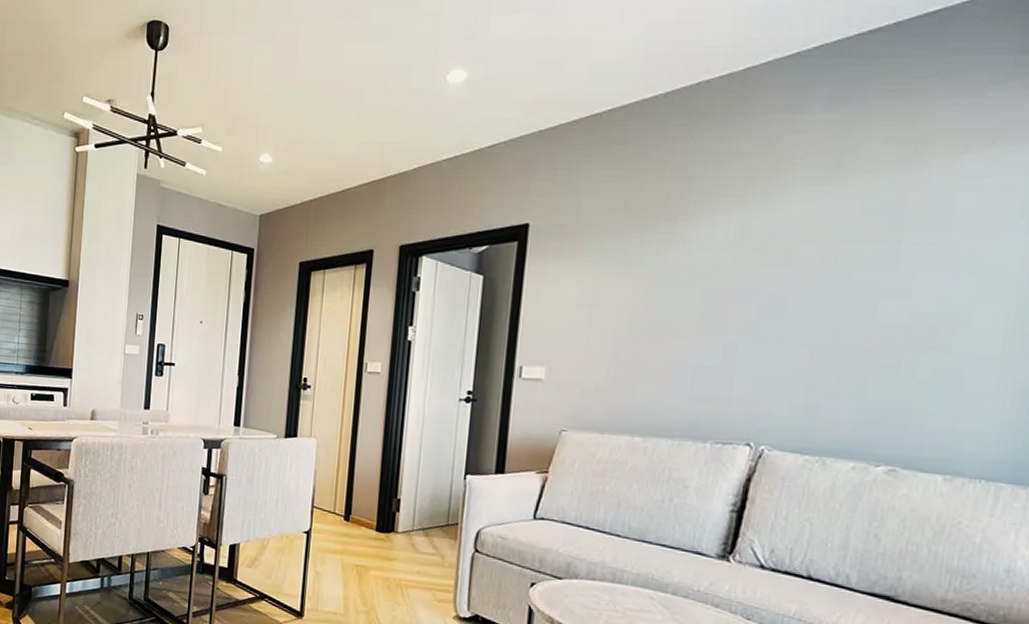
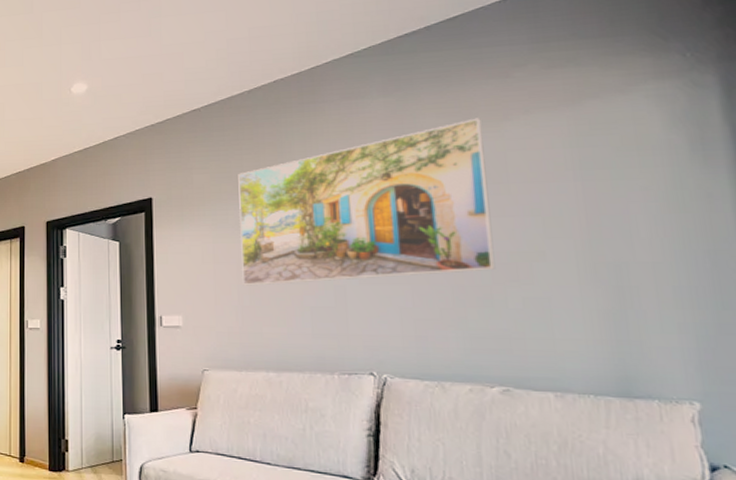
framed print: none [620,147,936,337] -> present [238,118,496,286]

